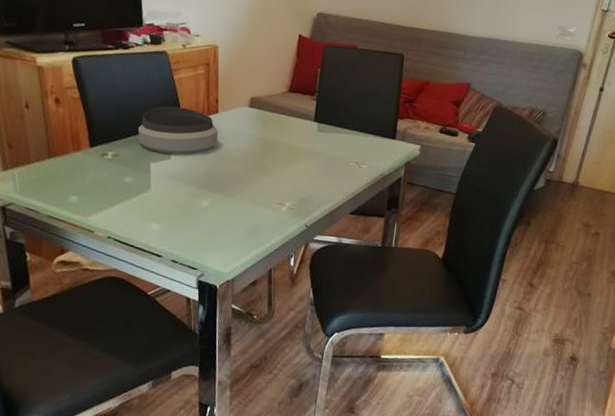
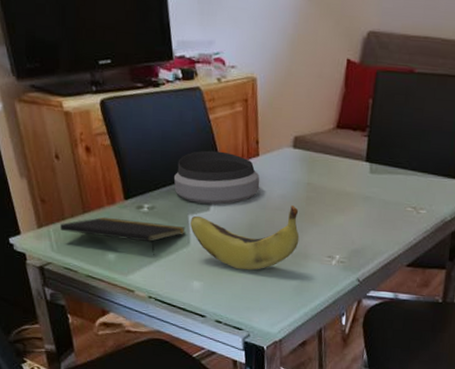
notepad: none [24,162,147,199] -> present [59,217,186,255]
banana: none [151,157,253,215] -> present [190,205,300,271]

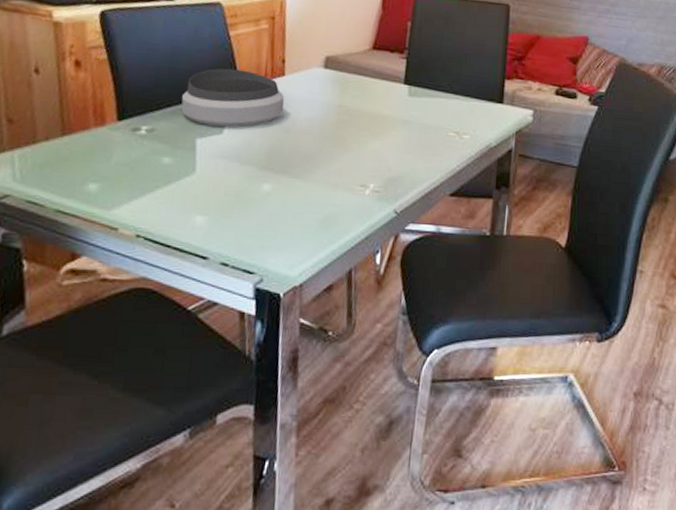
notepad: present [59,217,186,255] -> none [28,140,191,185]
banana: present [190,205,300,271] -> none [197,129,328,202]

